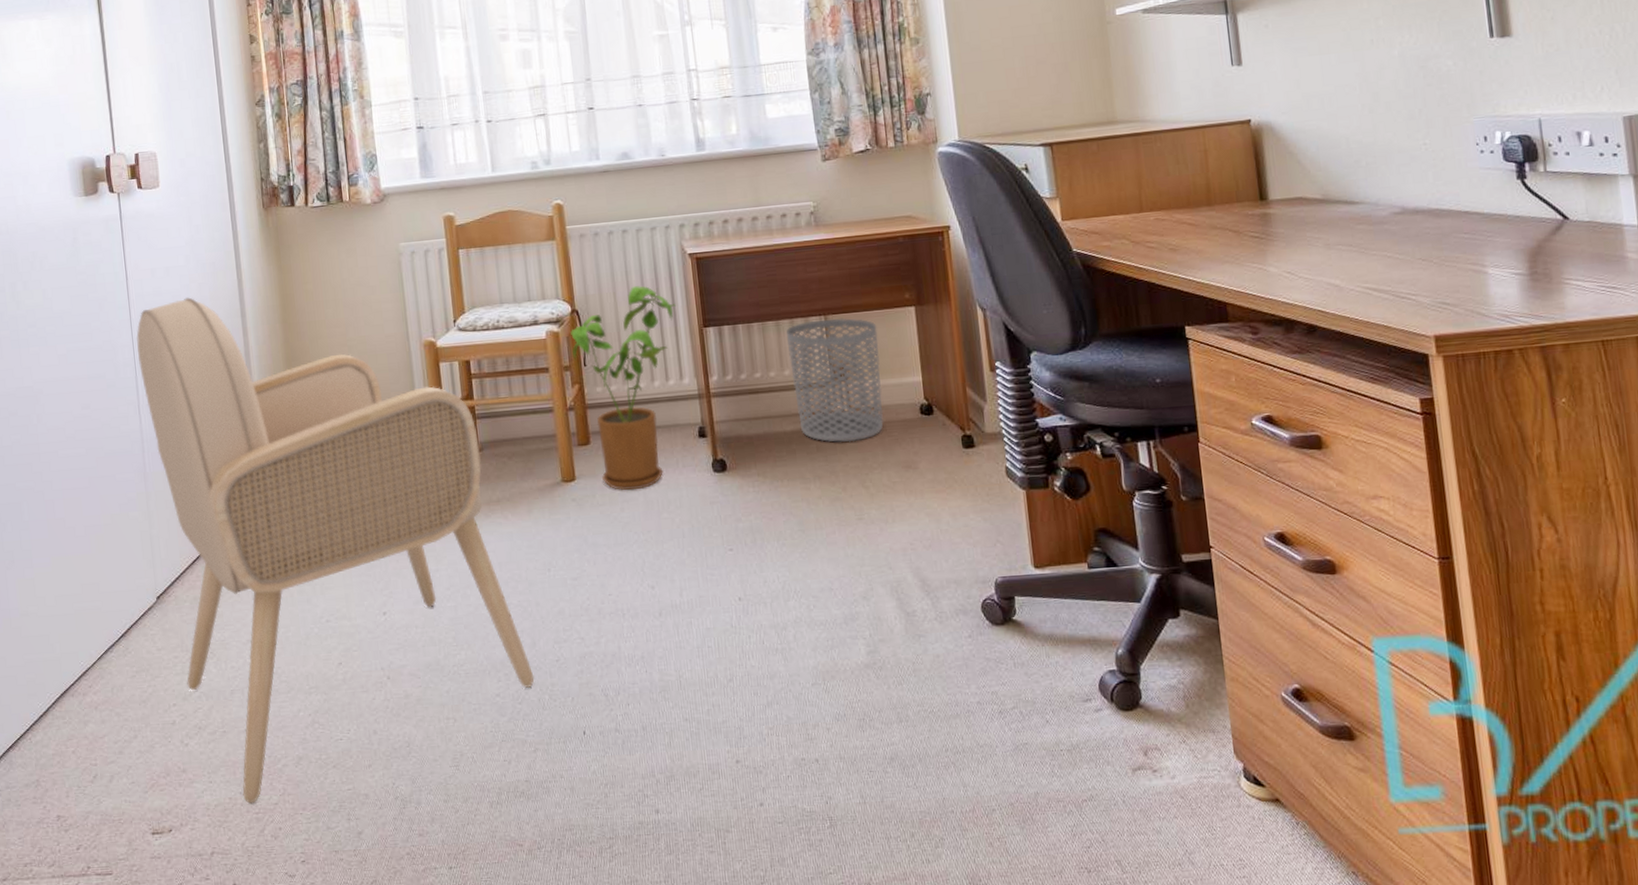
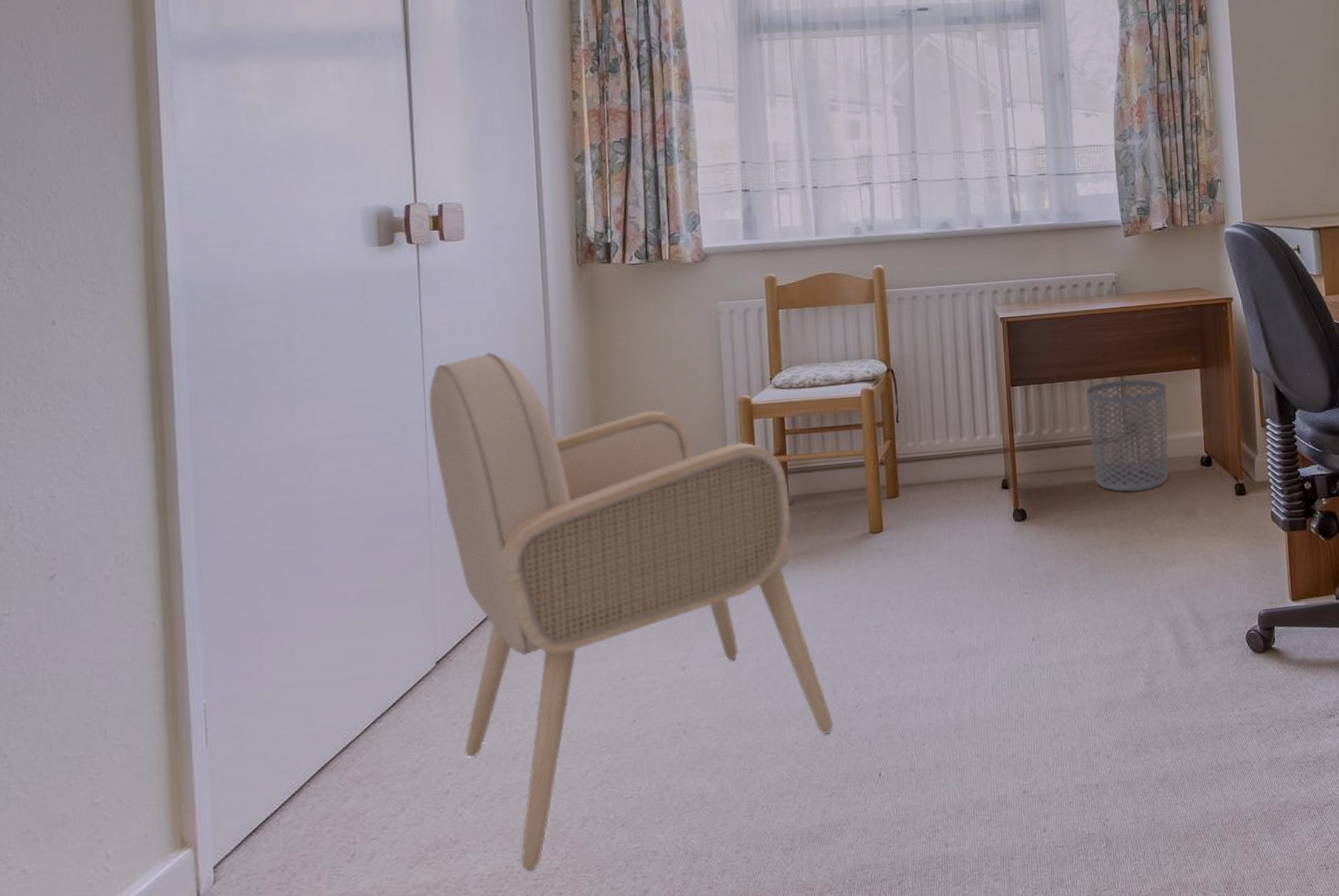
house plant: present [570,286,676,491] -> none [885,347,986,541]

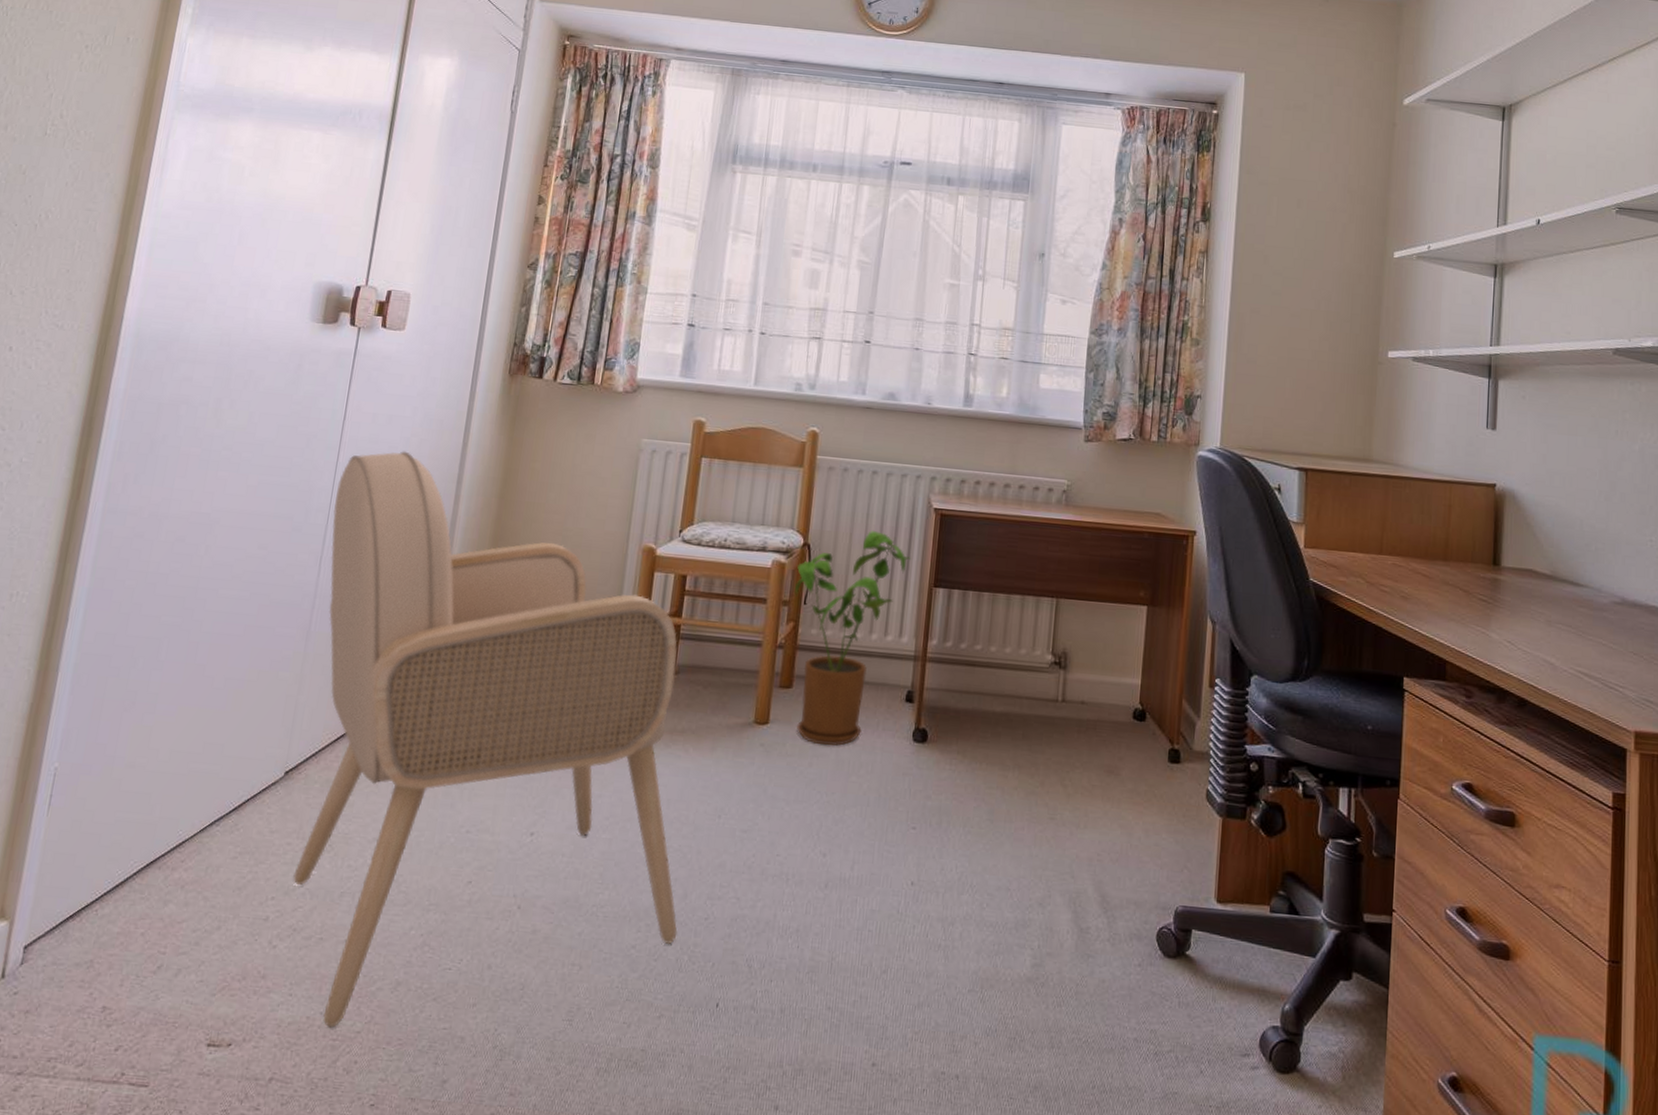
house plant: none [885,347,986,541] -> present [793,531,910,746]
waste bin: present [1085,378,1169,492] -> none [1010,600,1106,736]

